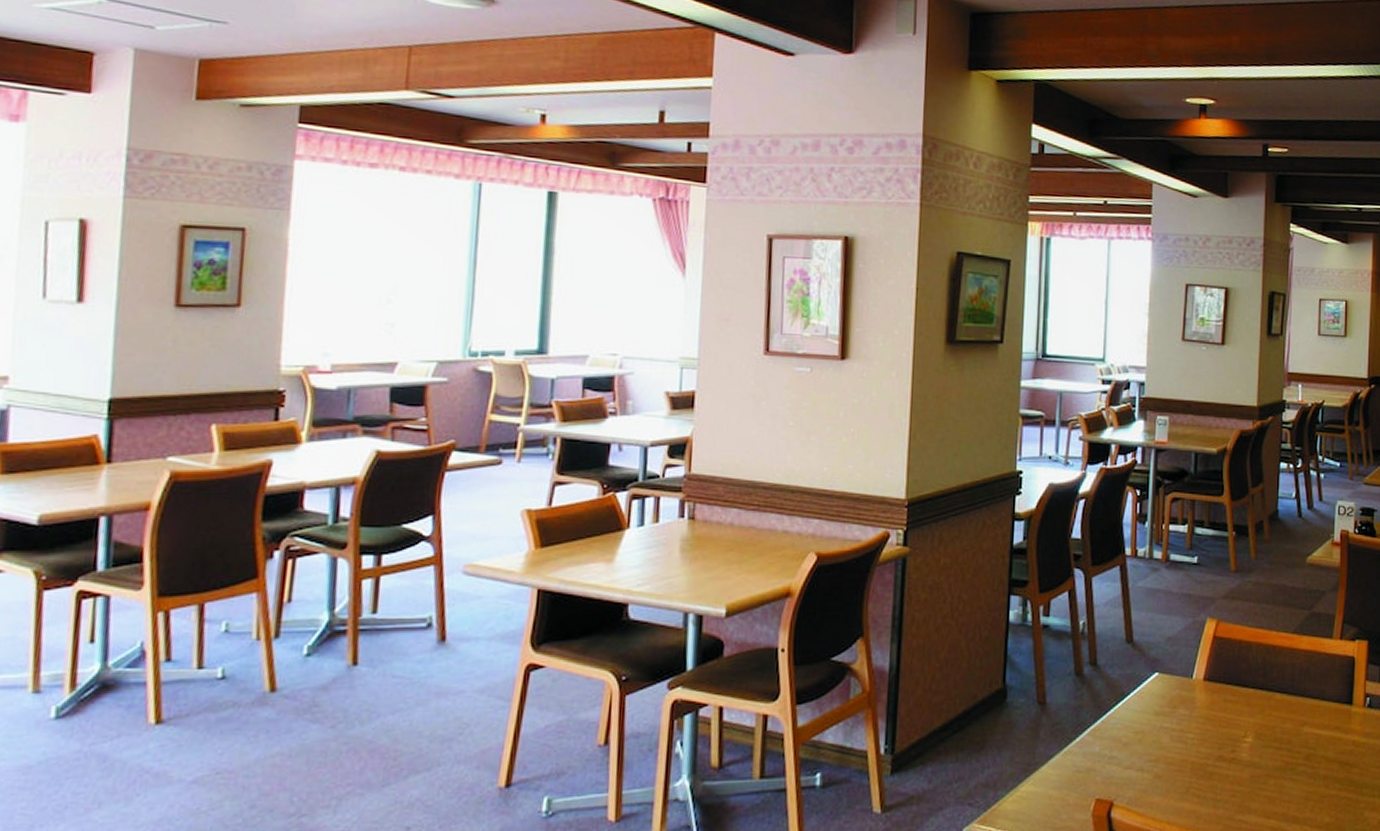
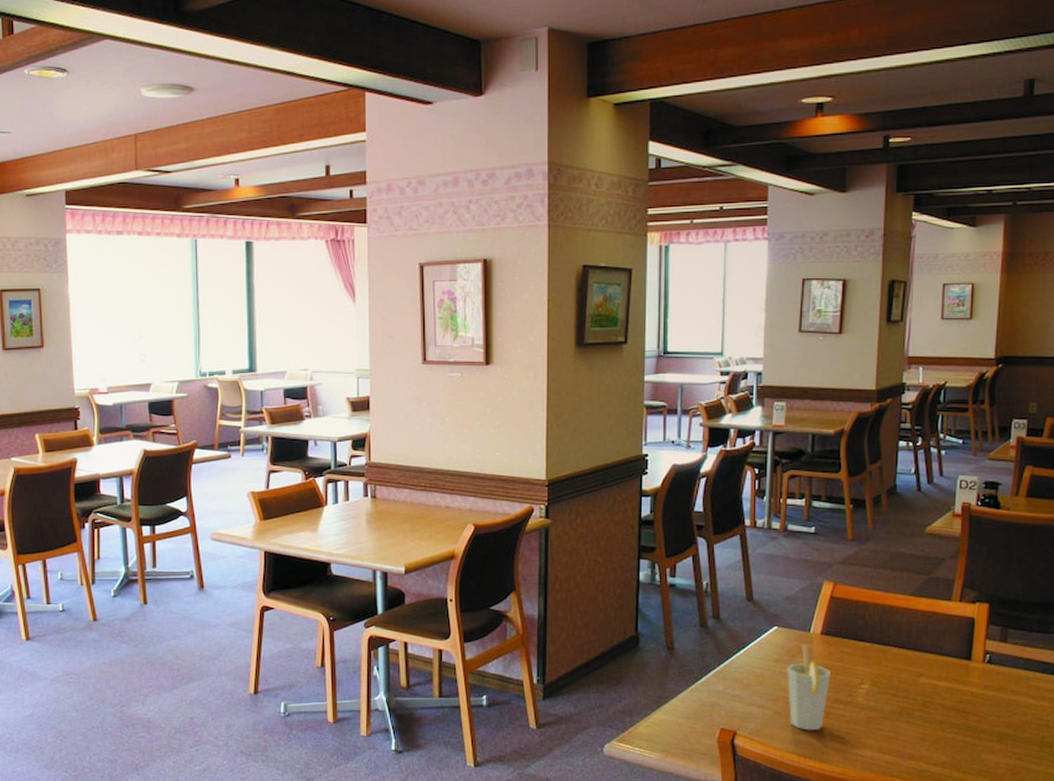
cup: none [1168,693,1213,796] -> present [787,644,830,731]

